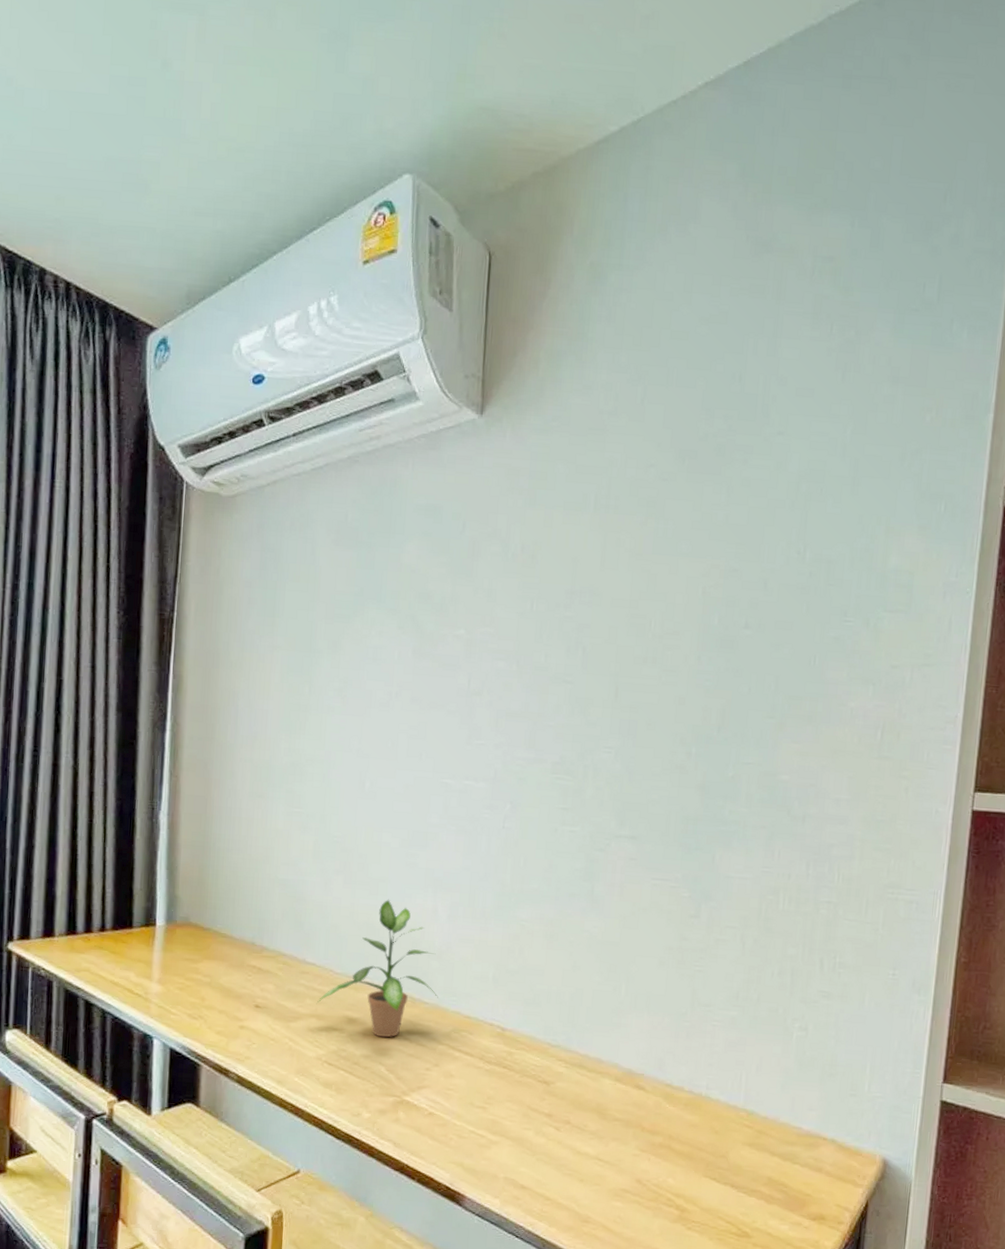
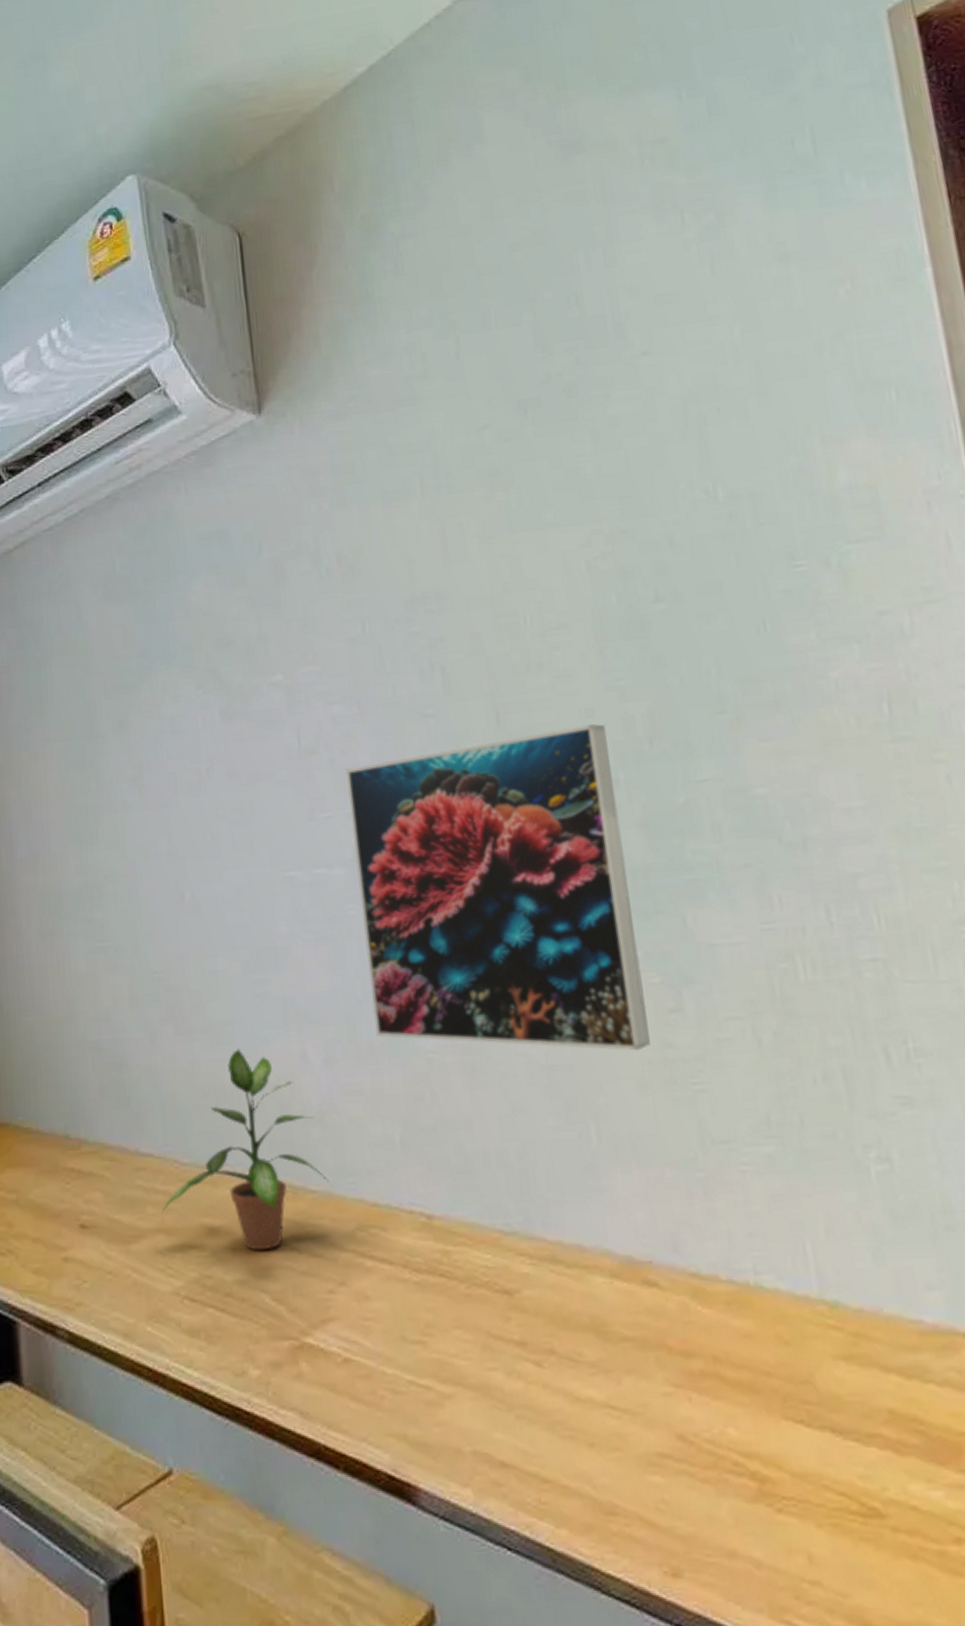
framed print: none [488,709,691,940] -> present [346,724,650,1051]

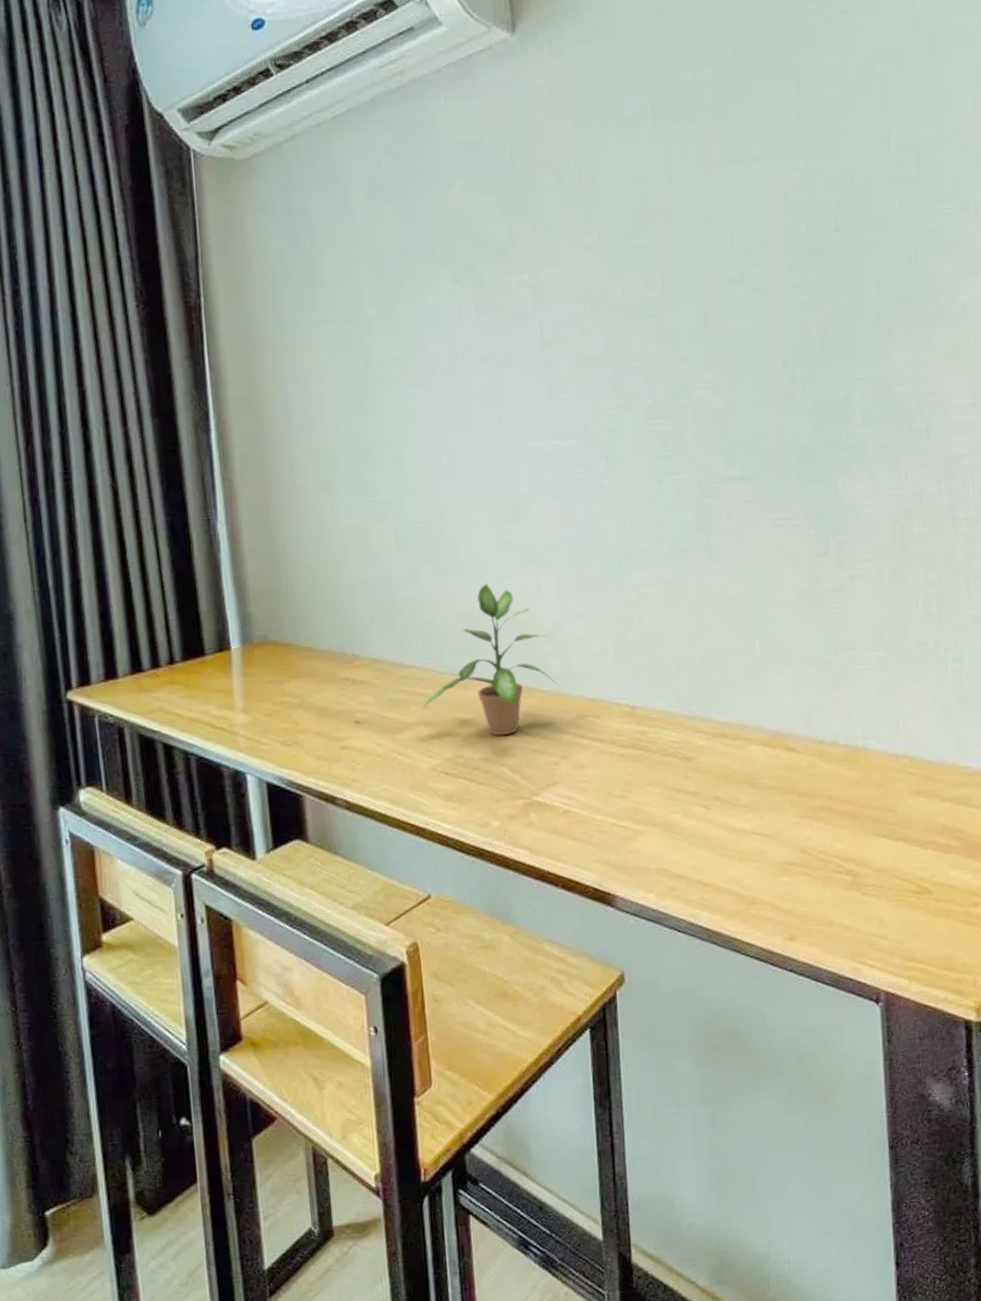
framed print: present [346,724,650,1051] -> none [580,330,804,584]

